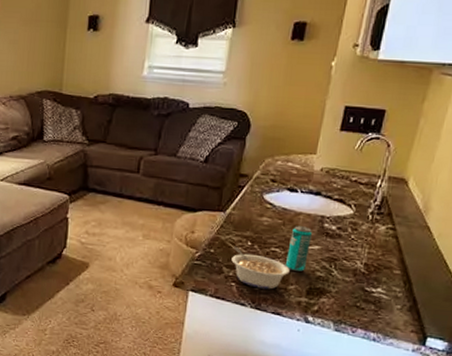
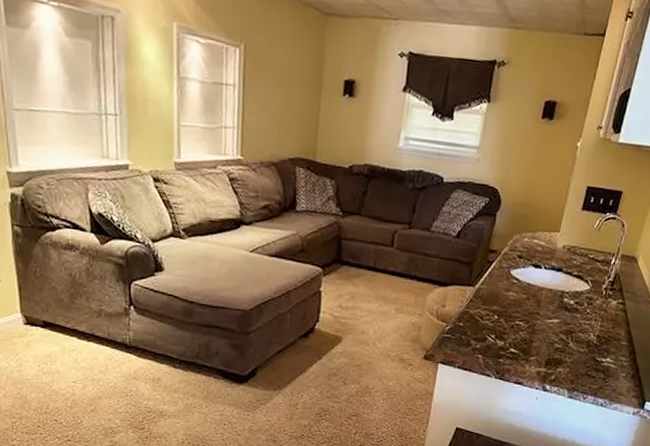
legume: present [231,246,290,290] -> none [479,319,532,361]
beverage can: present [286,226,312,271] -> none [528,300,553,343]

